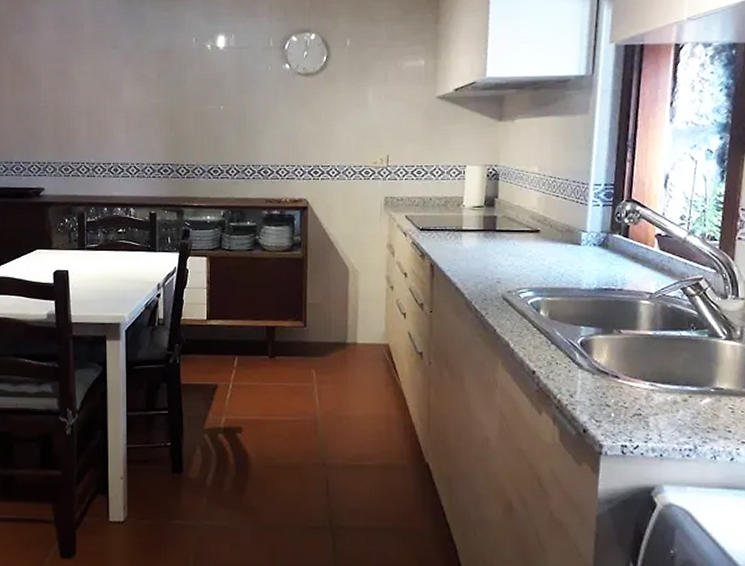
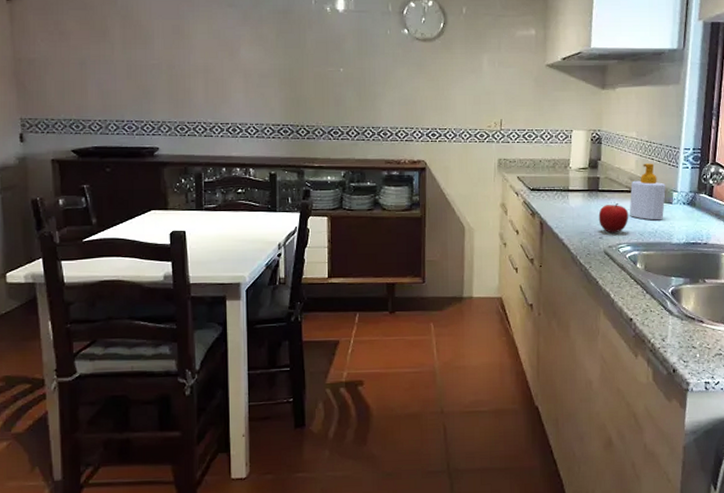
fruit: none [496,245,531,277] -> present [598,203,629,234]
soap bottle: none [530,201,573,264] -> present [629,163,666,221]

